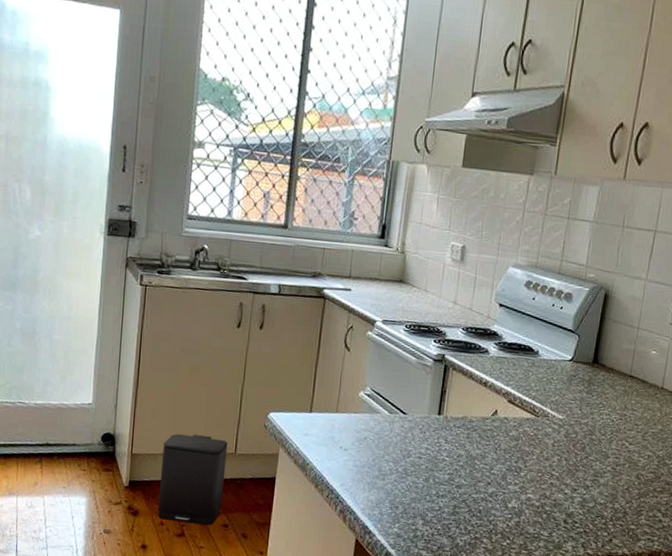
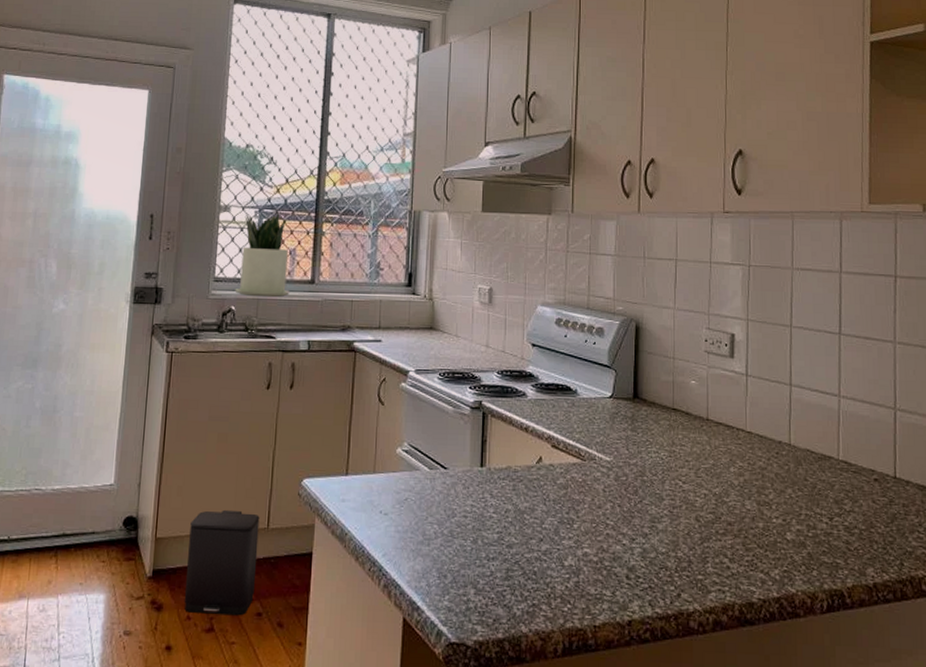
planter: none [208,152,263,240] -> present [235,213,291,298]

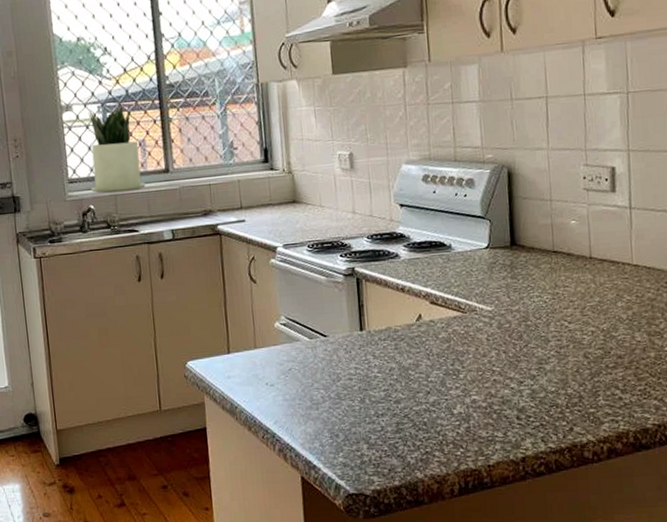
pedal bin: present [184,509,260,616] -> none [87,397,157,492]

